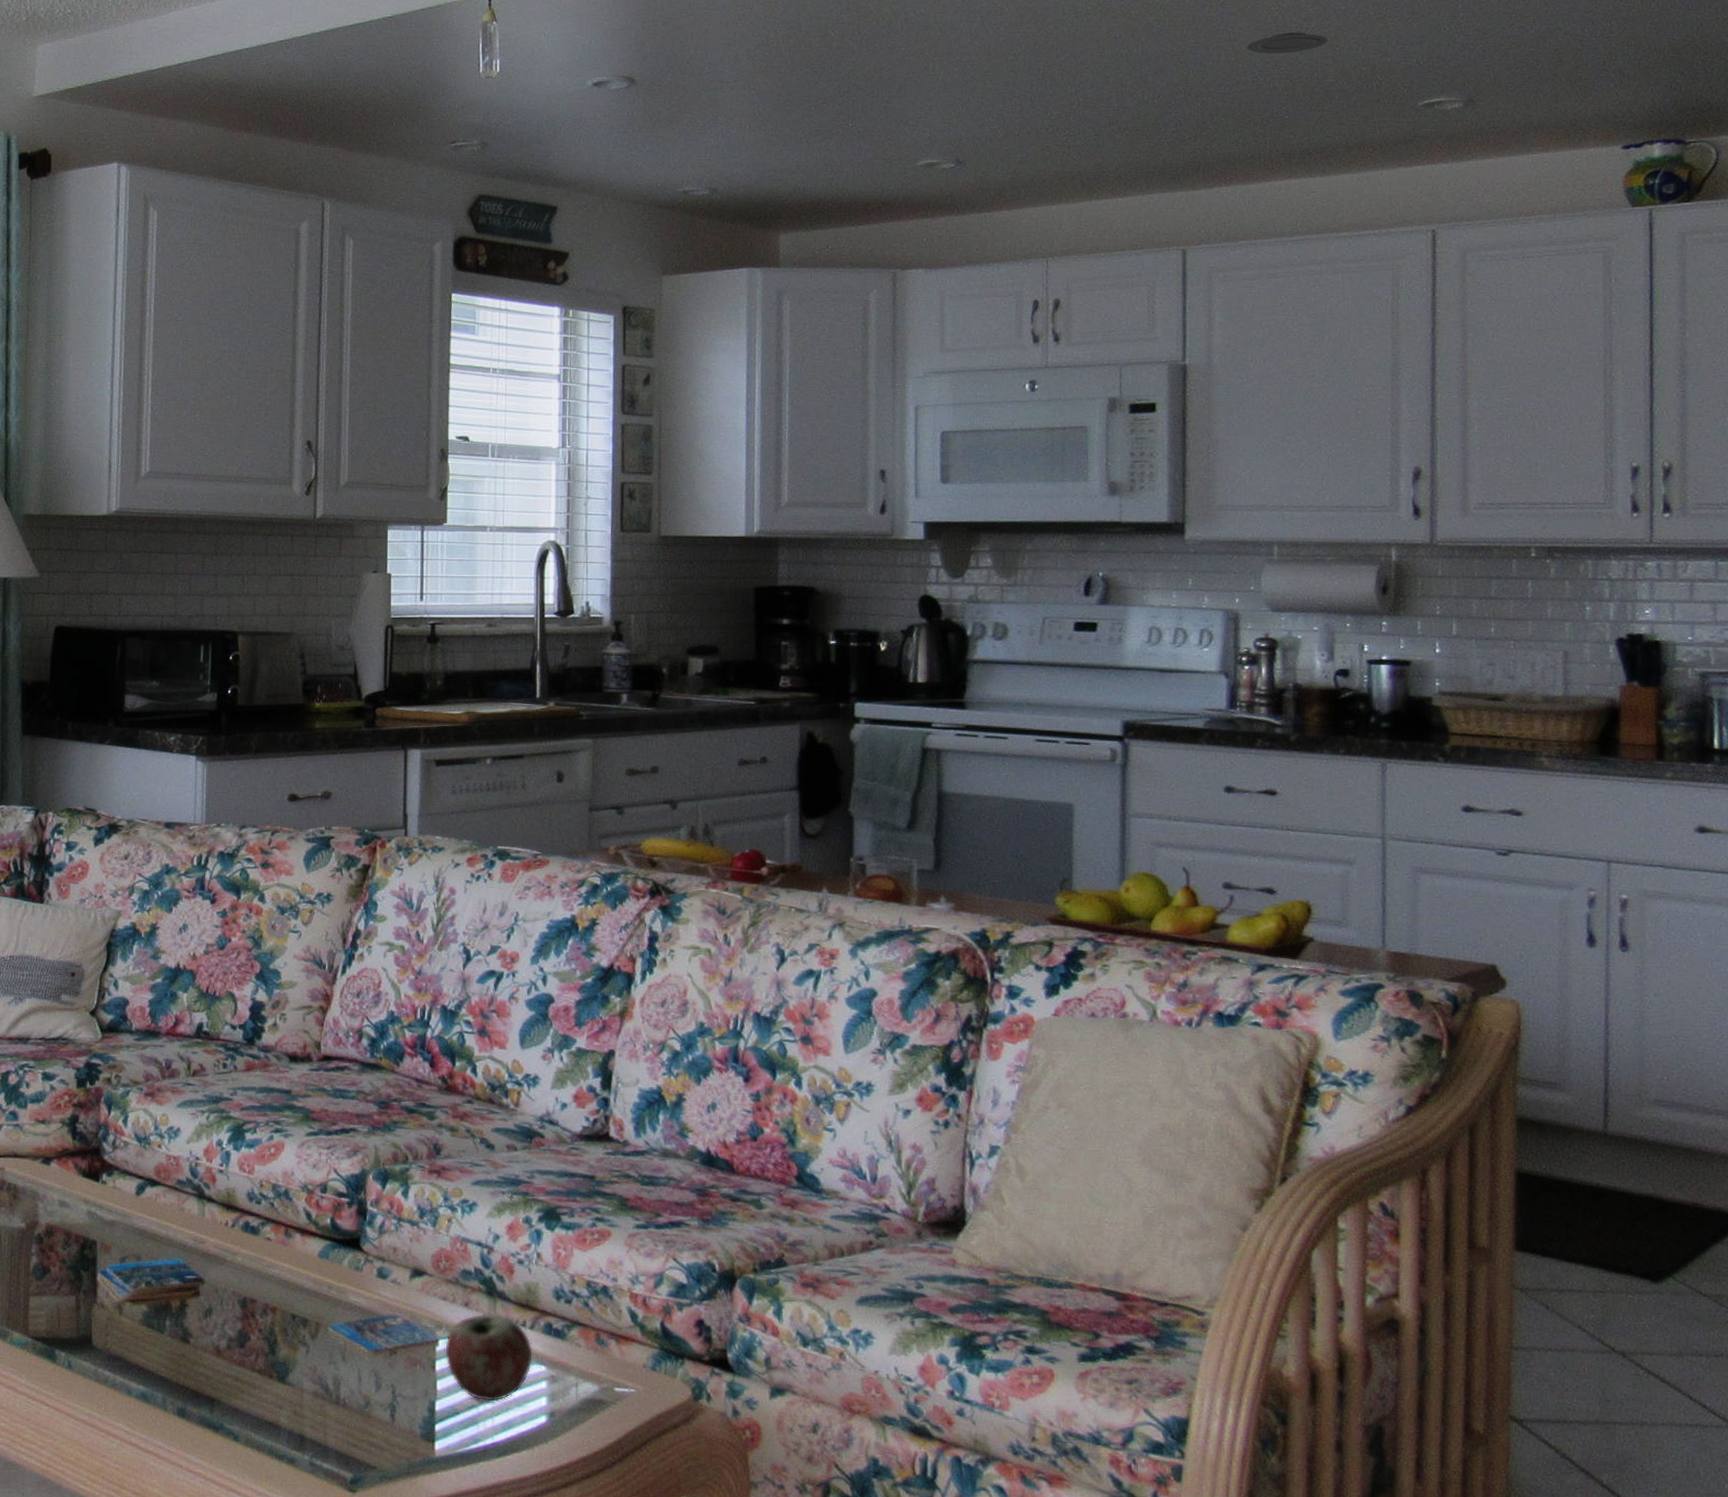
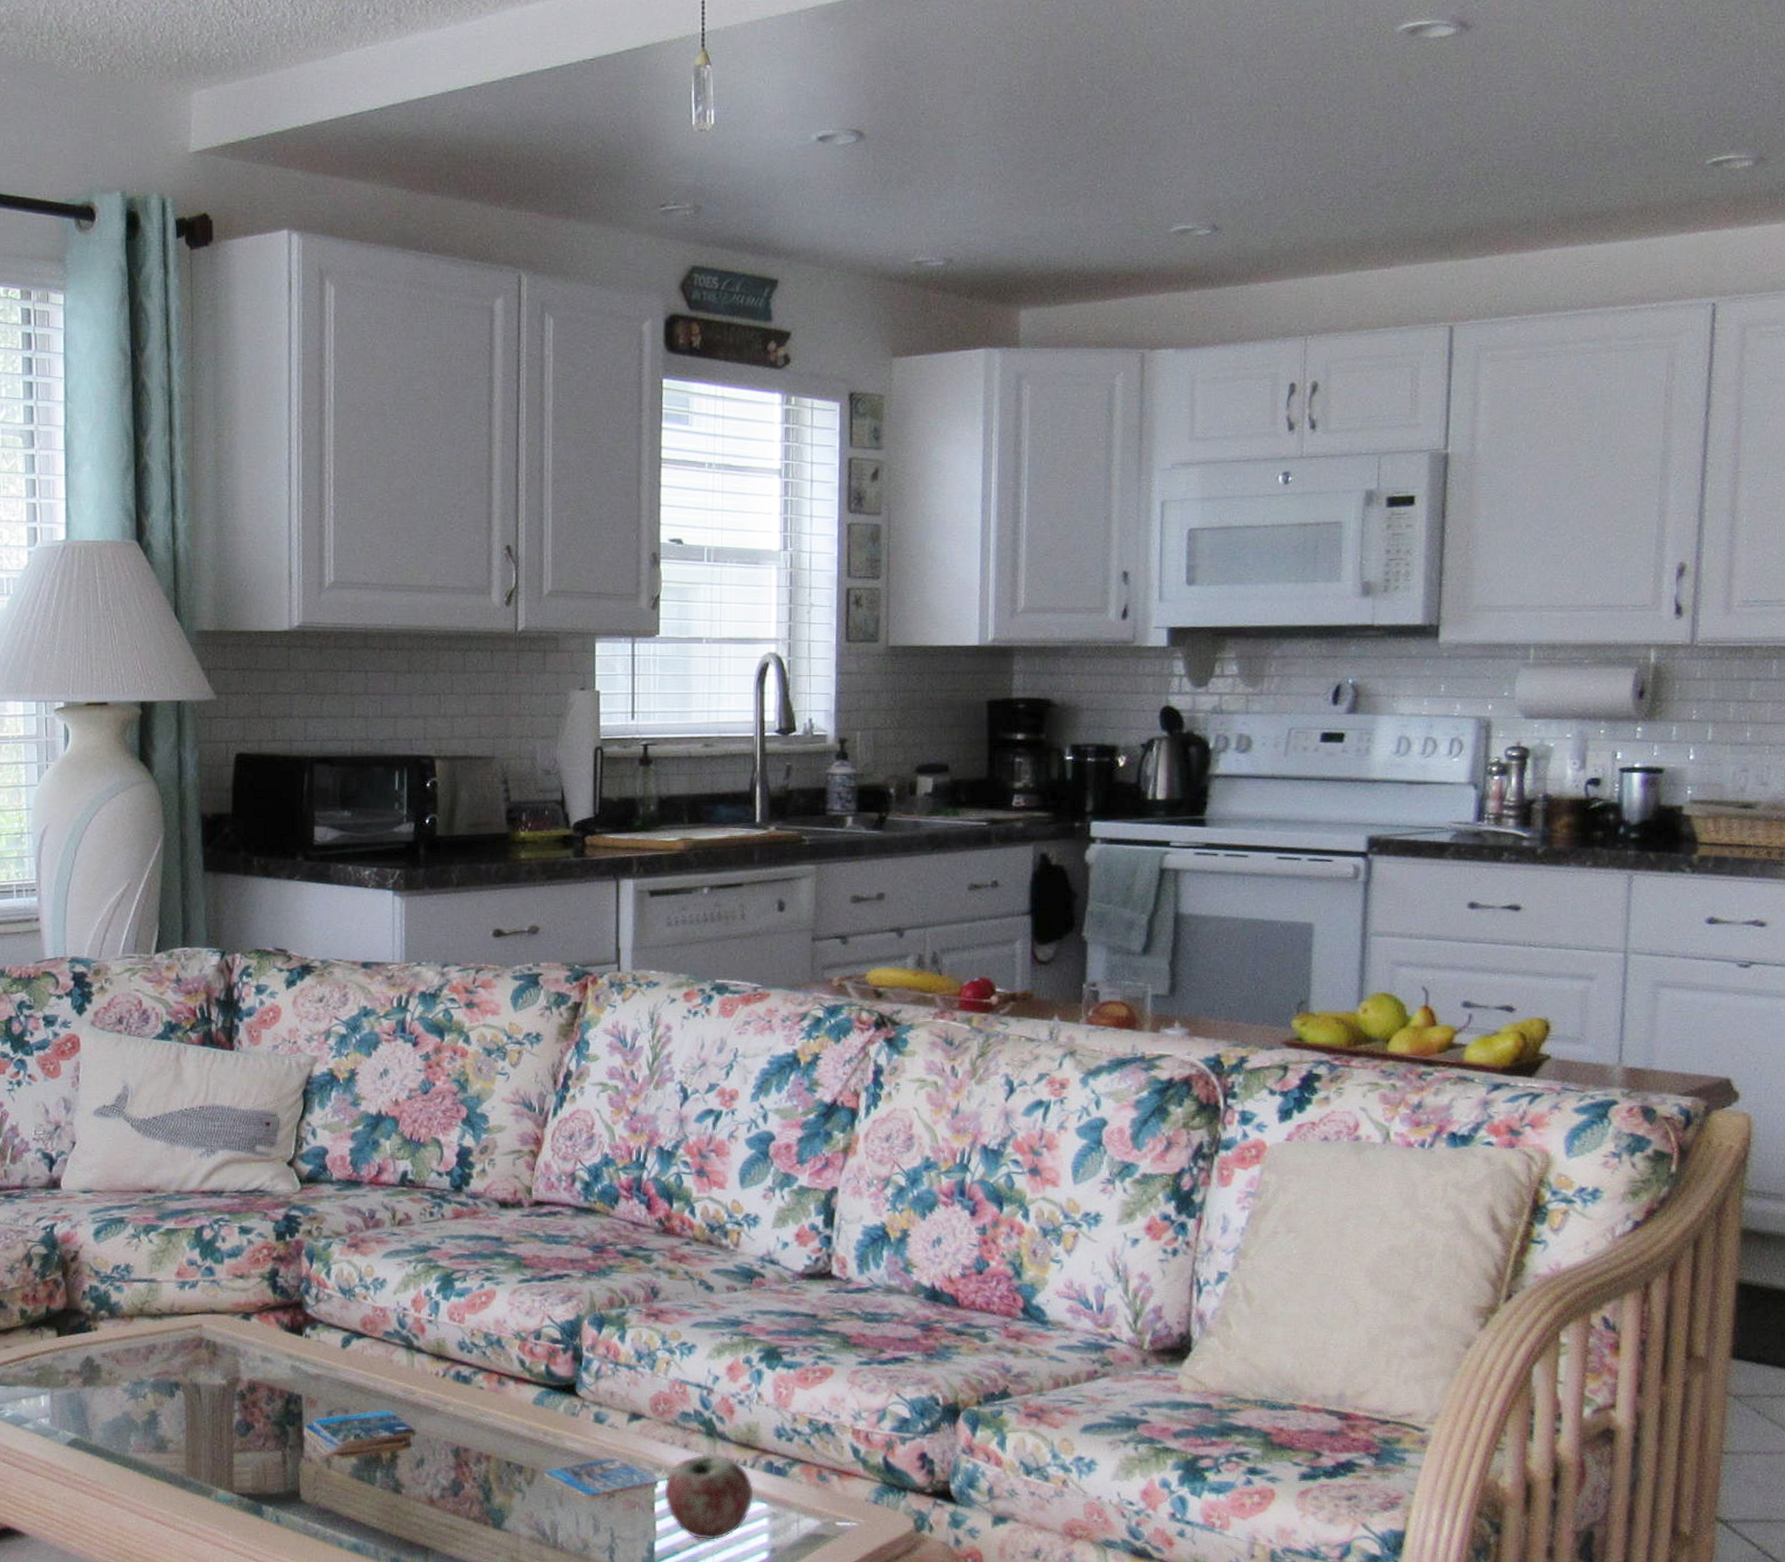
recessed light: present [1246,32,1329,54] -> none [1528,81,1615,105]

